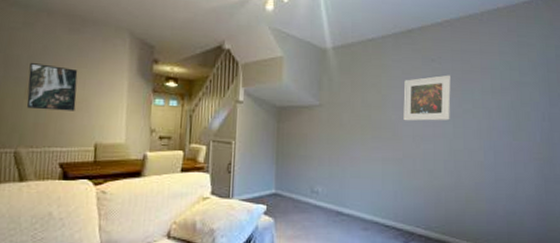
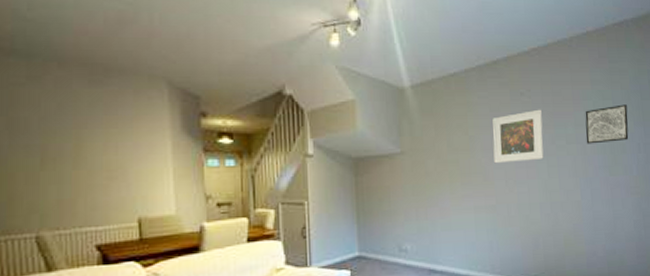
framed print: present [26,63,78,111] -> none [42,126,109,183]
wall art: none [491,75,534,110] -> present [585,104,629,144]

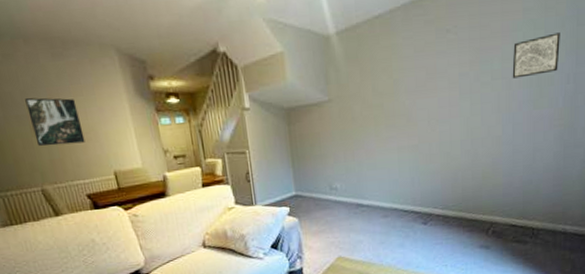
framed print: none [42,126,109,183] -> present [25,97,85,146]
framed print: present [492,109,544,164] -> none [416,45,469,105]

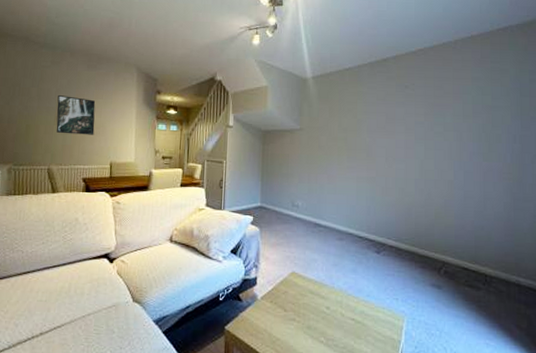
wall art: present [512,32,560,79] -> none [463,100,506,133]

